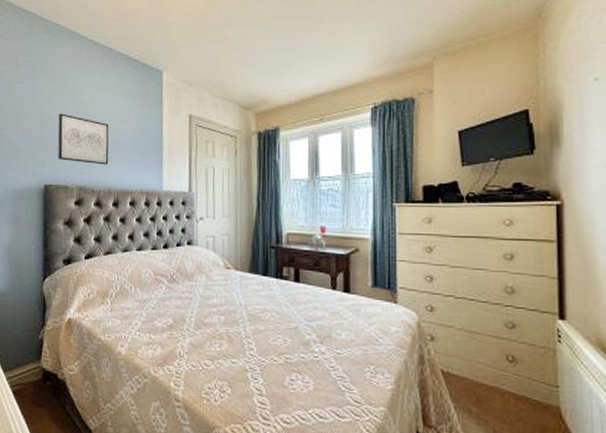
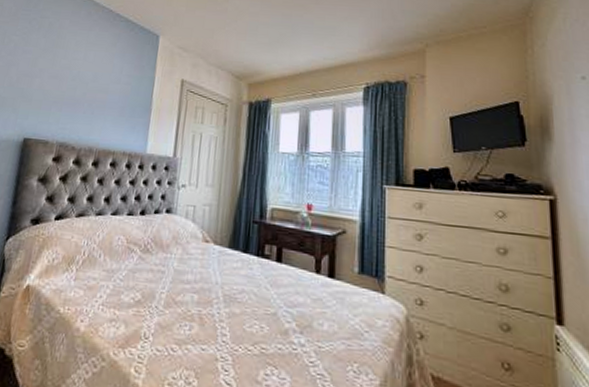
wall art: present [57,113,109,165] -> none [41,68,99,123]

